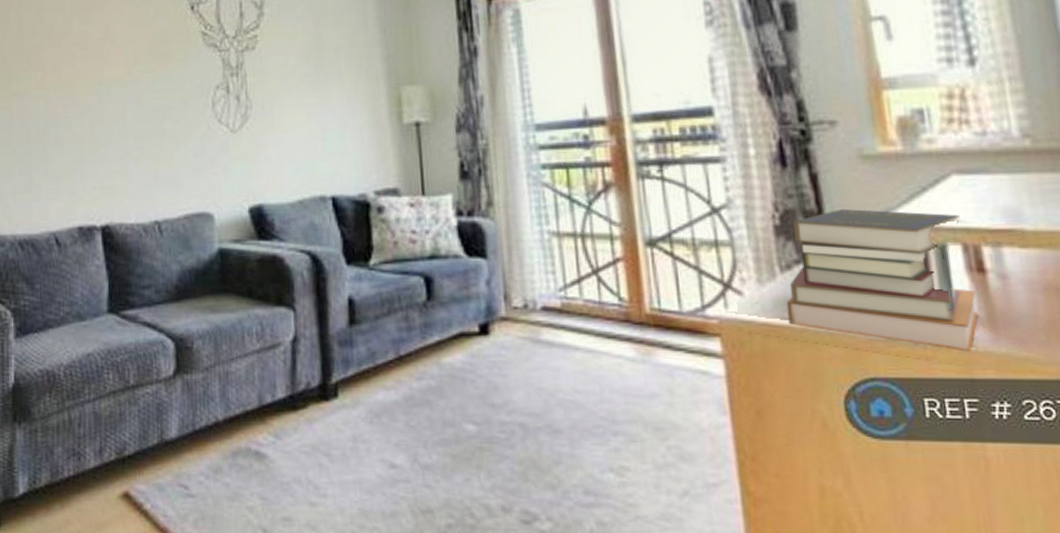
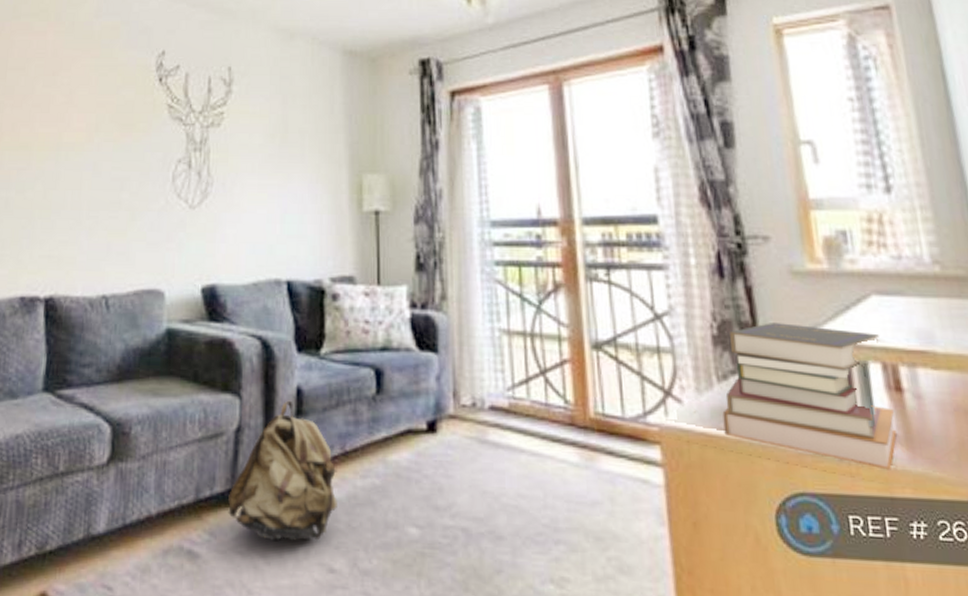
backpack: none [290,310,395,441] -> present [228,400,337,542]

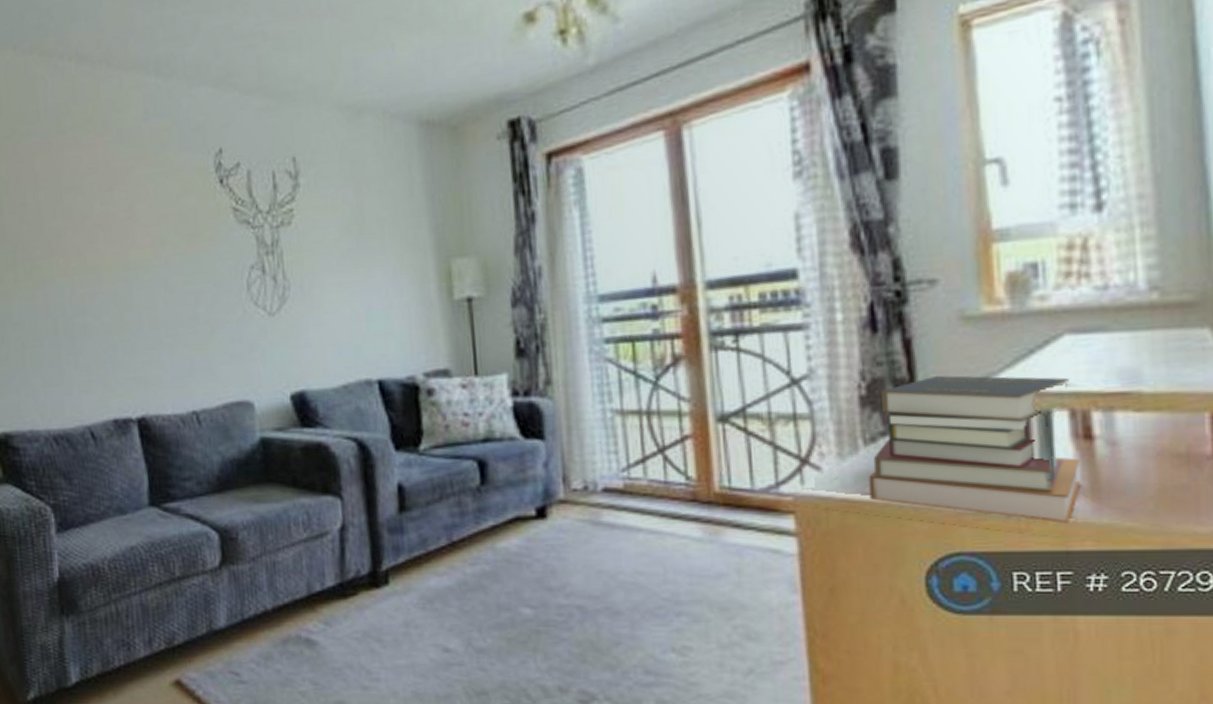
backpack: present [228,400,337,542] -> none [339,497,448,627]

